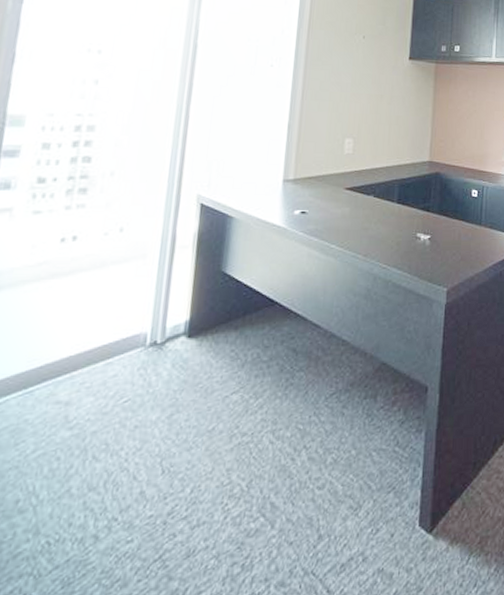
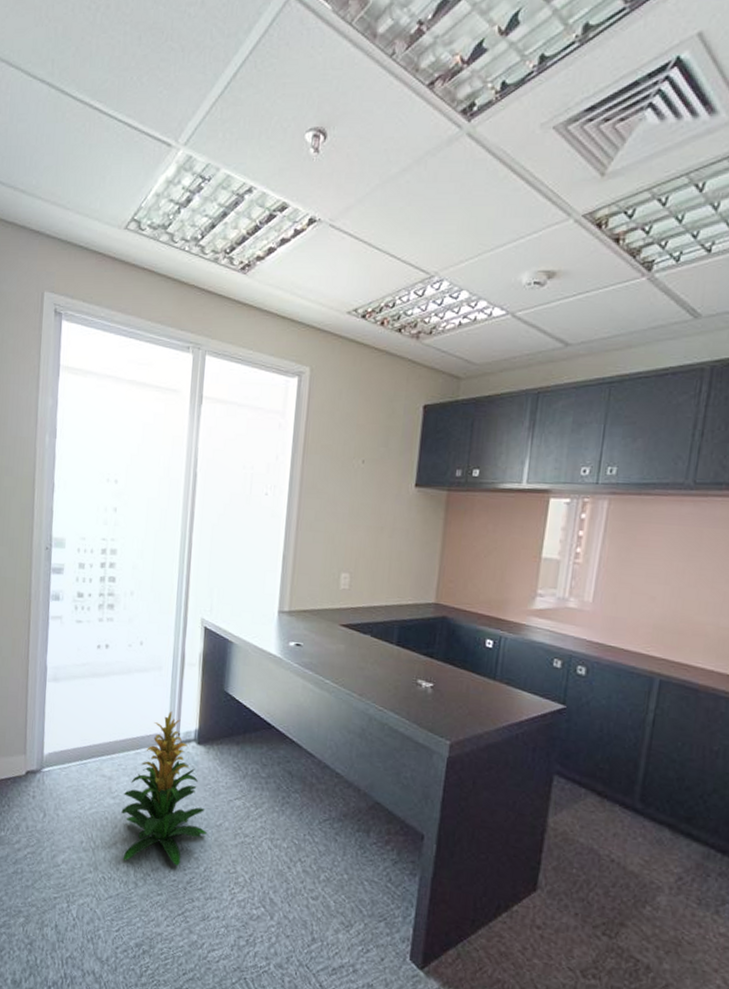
indoor plant: none [78,305,197,511] -> present [121,711,207,866]

